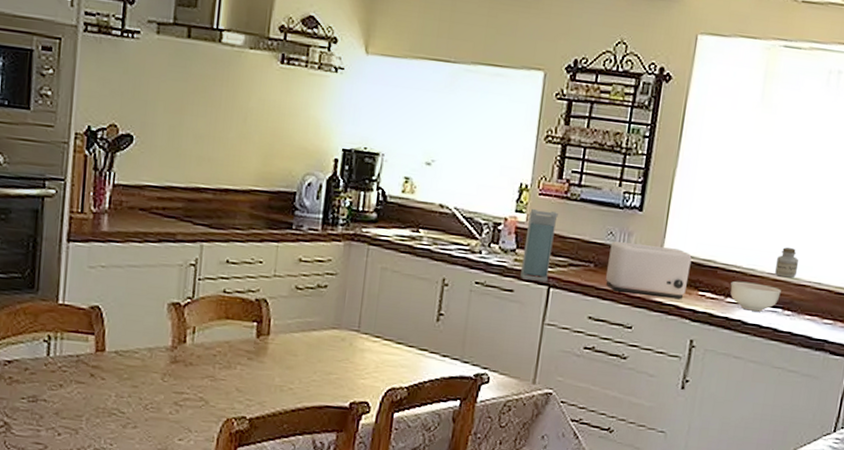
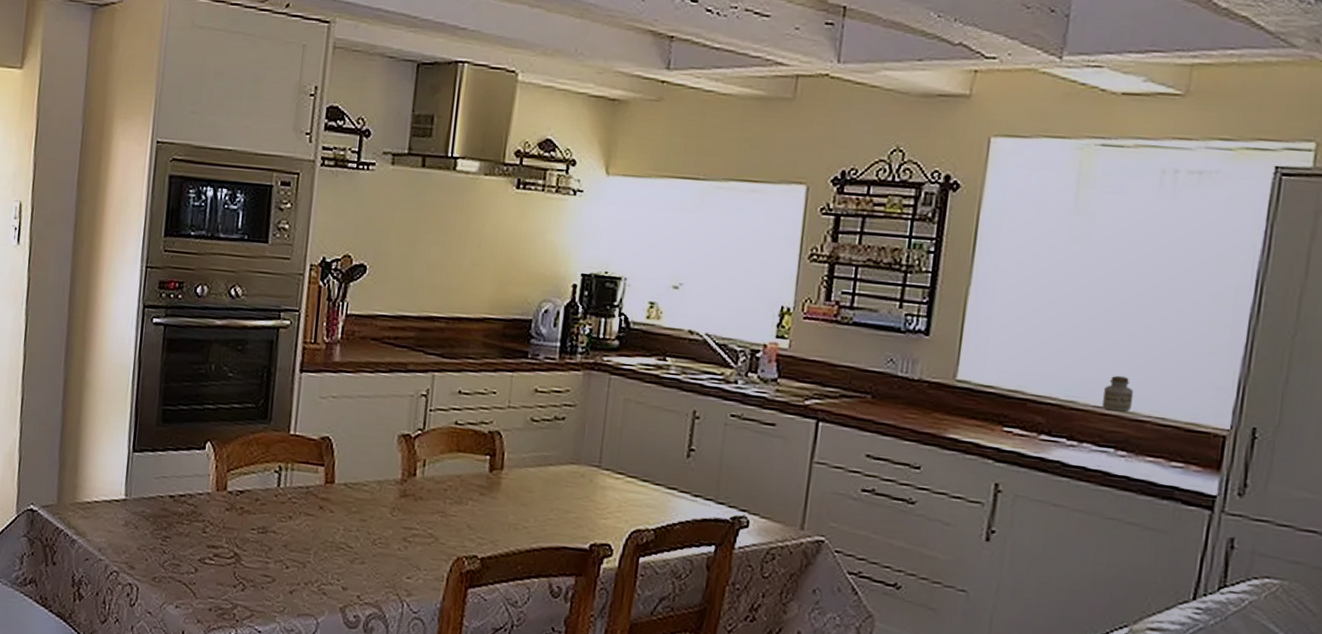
soap dispenser: present [520,208,558,282] -> none [783,333,827,415]
toaster: present [605,241,692,300] -> none [885,369,994,436]
bowl: present [730,281,781,312] -> none [1044,415,1112,452]

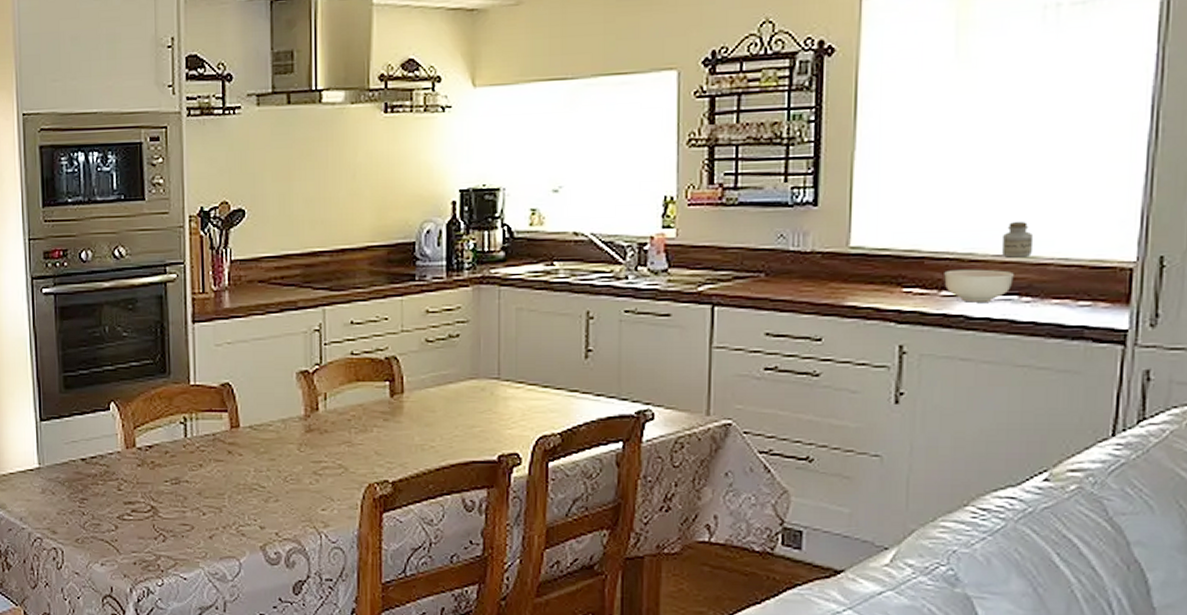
bowl: none [1044,415,1112,452] -> present [944,269,1014,302]

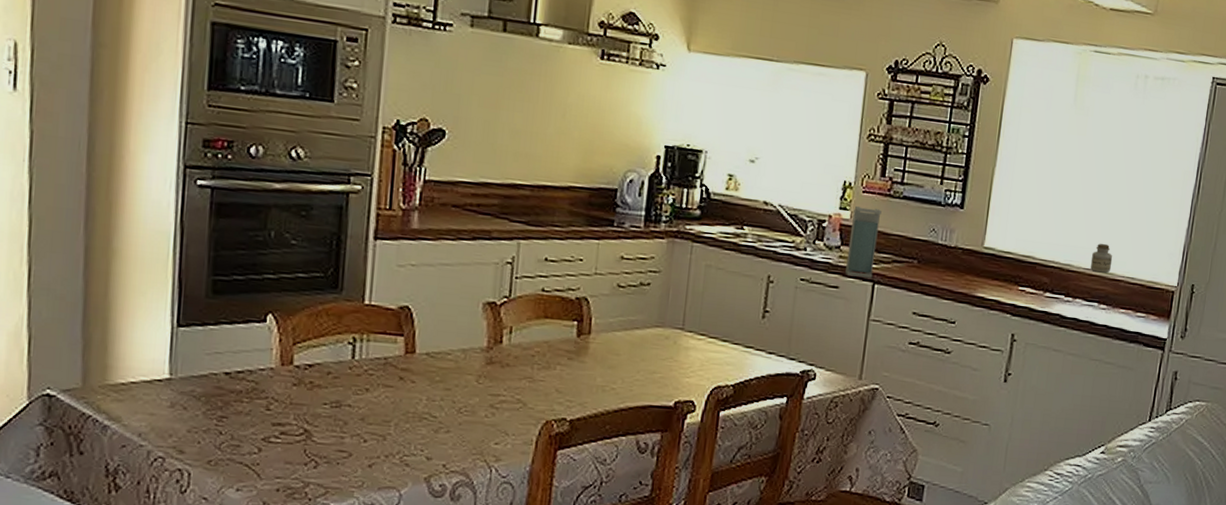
soap dispenser: none [677,221,714,301] -> present [845,205,882,278]
bowl: present [944,269,1014,302] -> none [1048,276,1097,306]

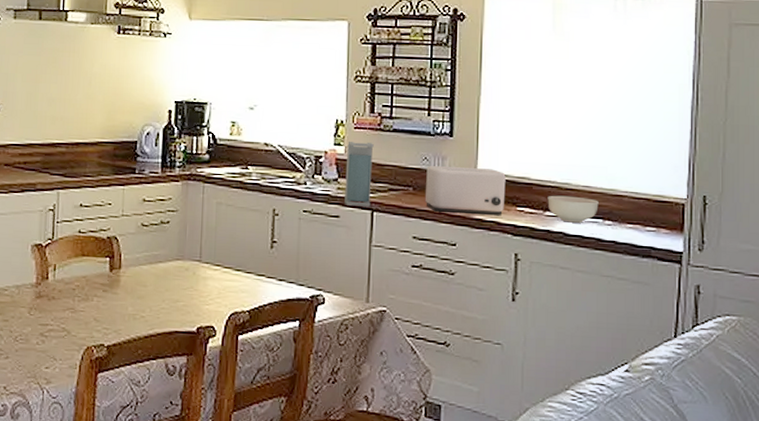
toaster: none [928,237,1012,295] -> present [424,165,507,216]
bowl: none [1048,276,1097,306] -> present [547,195,599,223]
jar: present [1090,244,1112,273] -> none [590,161,611,189]

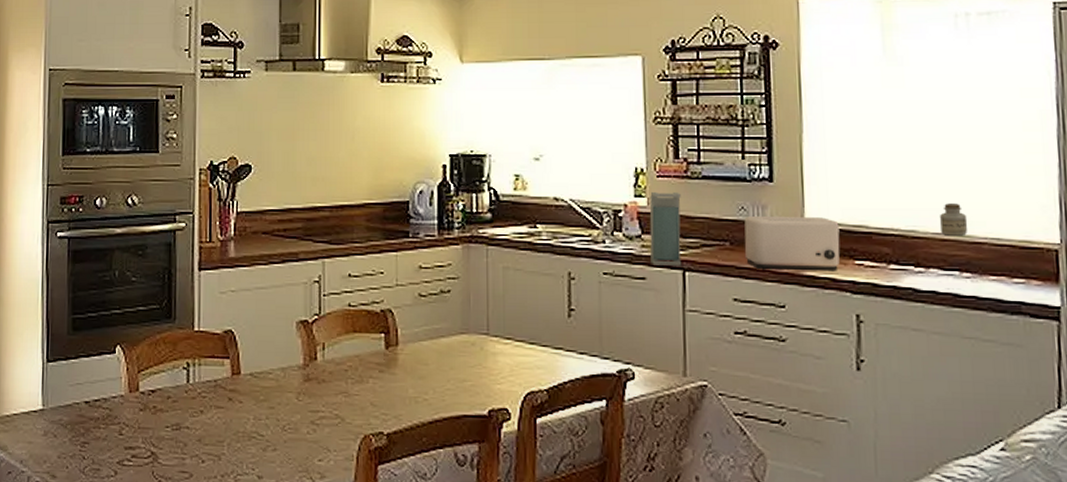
bowl: present [547,195,599,223] -> none [891,245,953,277]
jar: none [590,161,611,189] -> present [940,204,967,236]

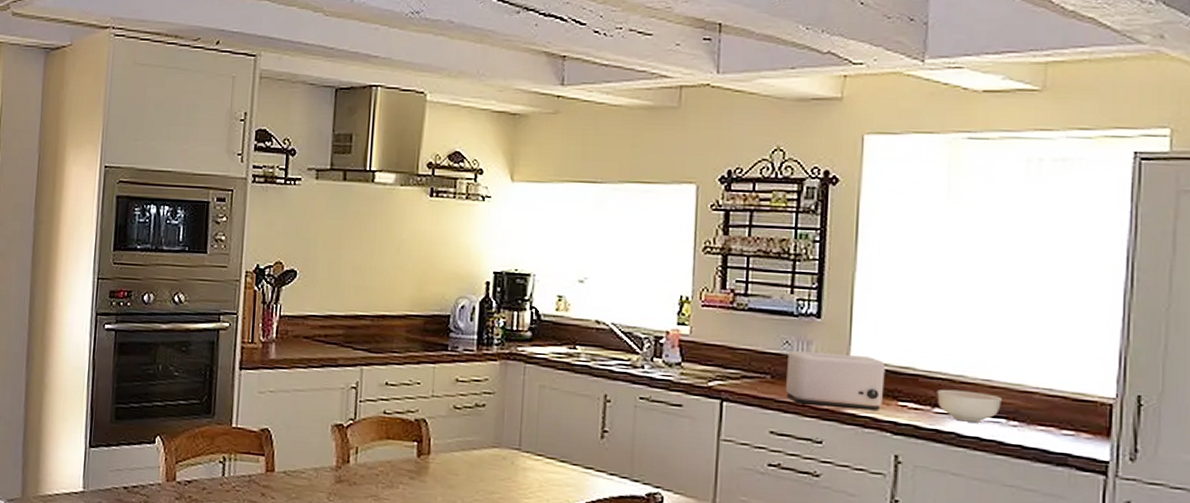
soap dispenser: present [649,191,682,266] -> none [689,320,725,396]
bowl: none [891,245,953,277] -> present [937,389,1002,423]
jar: present [940,204,967,236] -> none [991,351,1019,384]

